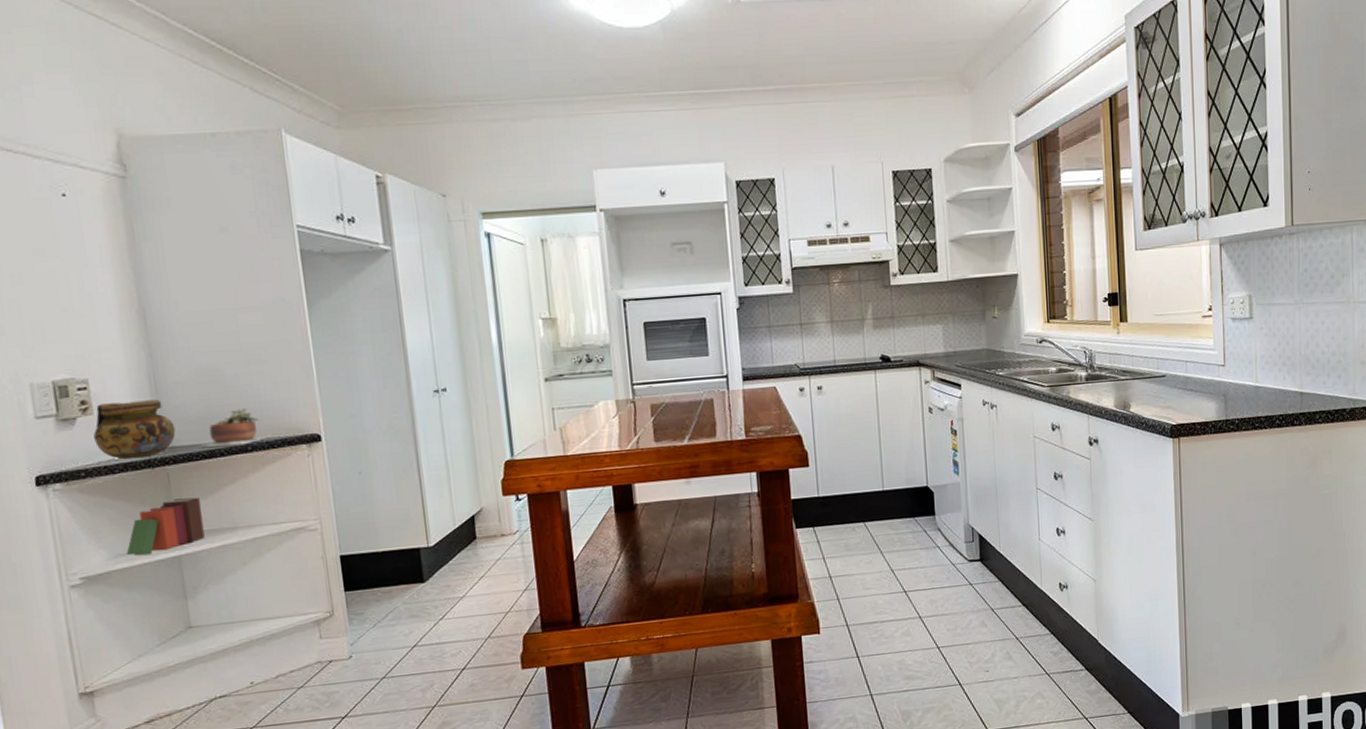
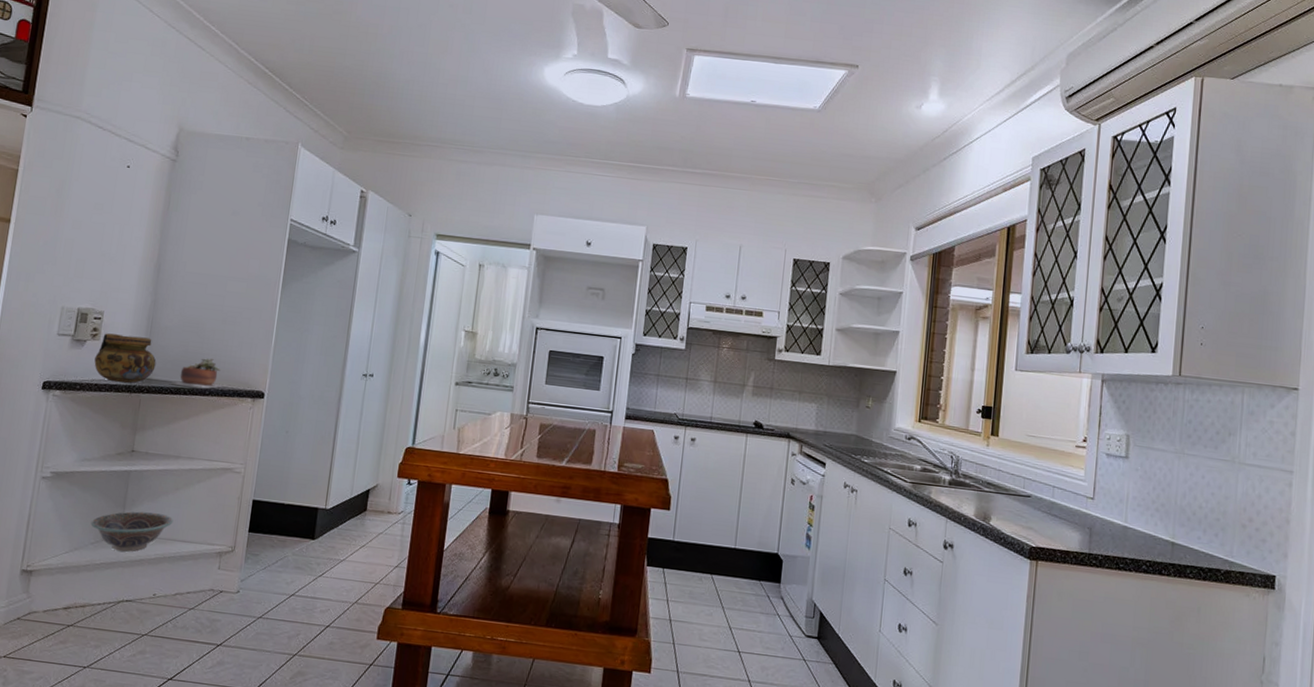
books: present [126,497,205,556] -> none [90,422,158,465]
decorative bowl: none [149,594,251,647] -> present [90,511,174,552]

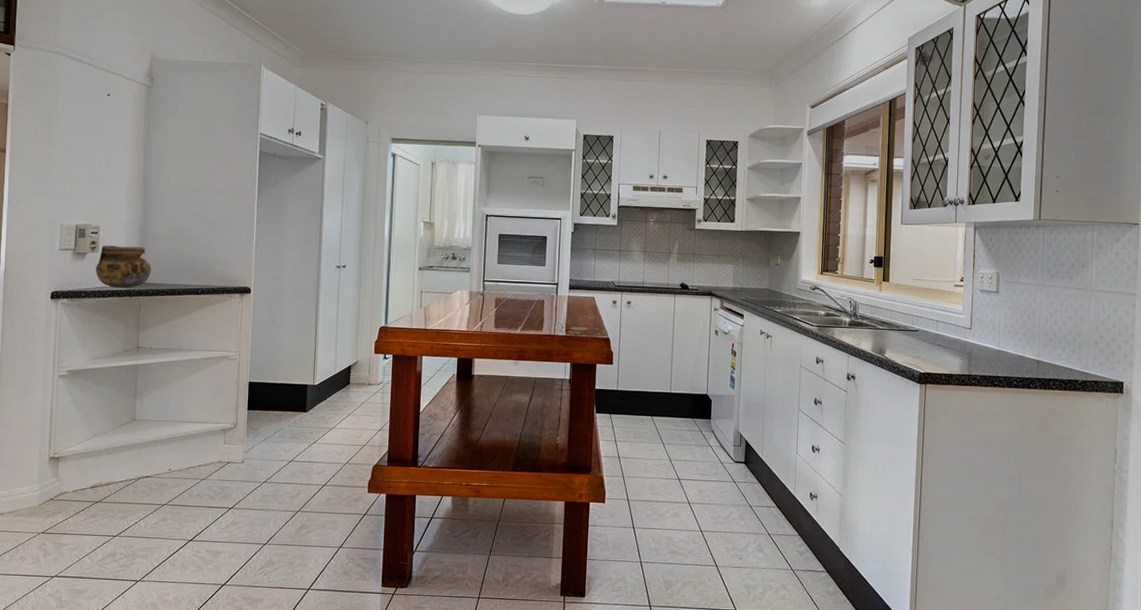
decorative bowl: present [90,511,174,552] -> none [107,399,180,435]
succulent plant: present [171,358,222,389] -> none [167,261,213,289]

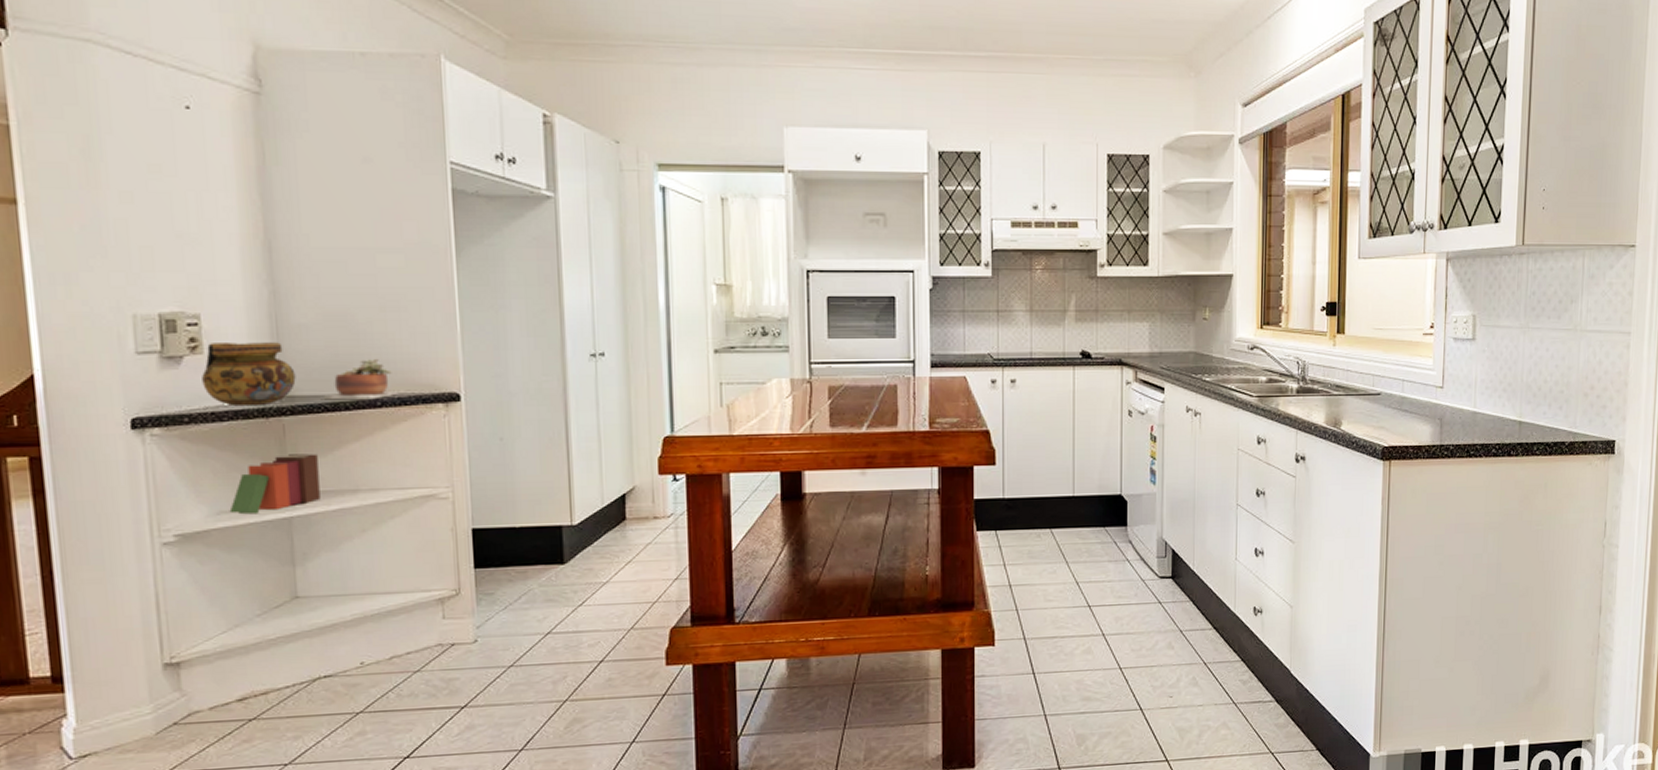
books: none [101,322,158,361] -> present [229,454,321,515]
succulent plant: none [167,261,213,289] -> present [324,358,399,400]

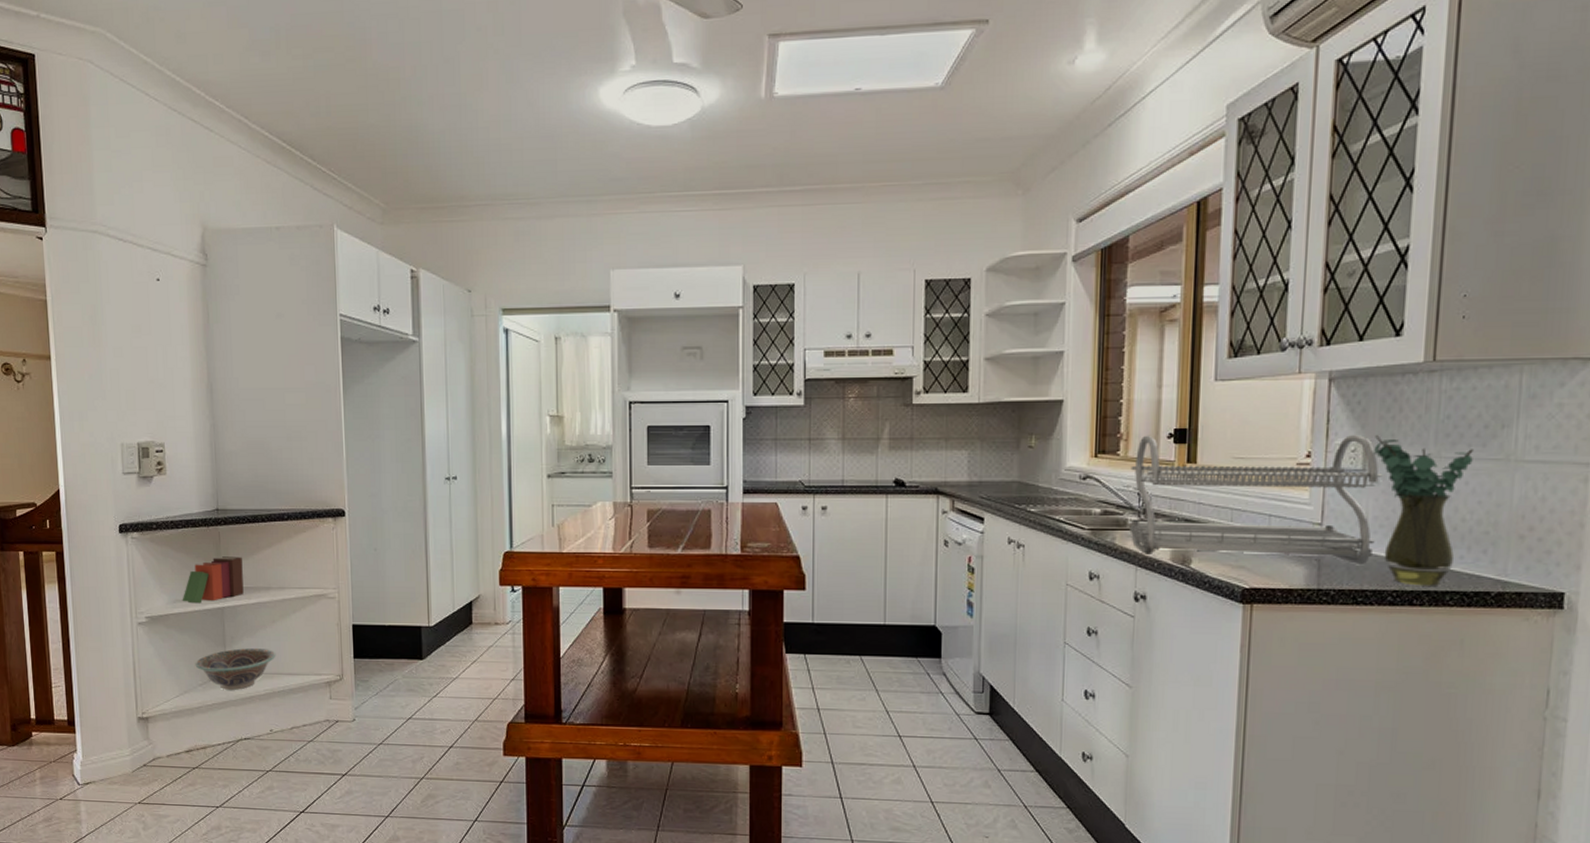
ceramic pot: present [202,342,296,407] -> none [165,466,228,517]
decorative bowl: none [250,564,368,619] -> present [195,647,276,690]
succulent plant: present [324,358,399,400] -> none [247,479,300,514]
dish rack: none [1288,307,1487,423] -> present [1127,434,1383,566]
vase: none [1481,309,1552,439] -> present [1374,435,1474,586]

